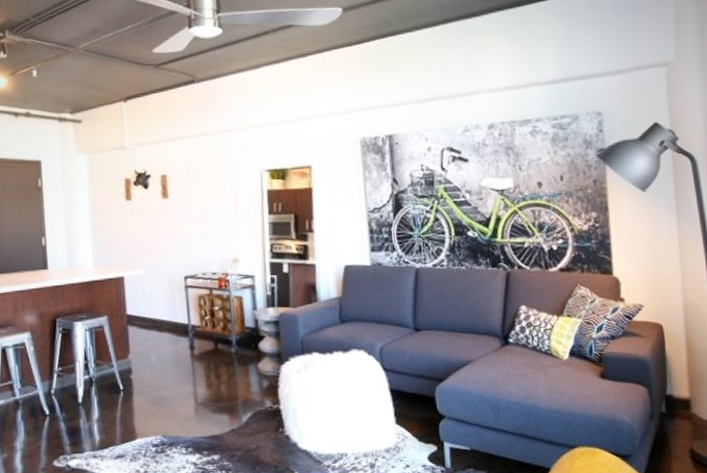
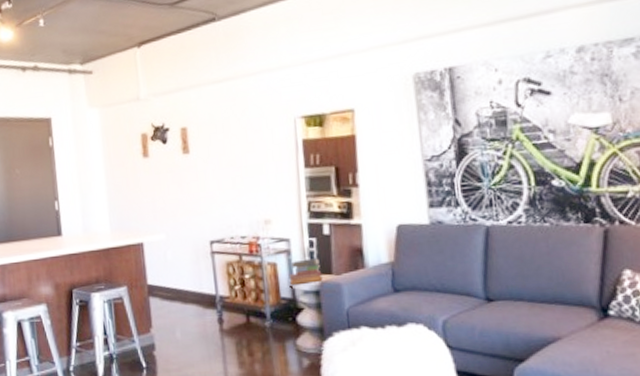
books: none [252,293,282,316] -> present [288,258,323,284]

